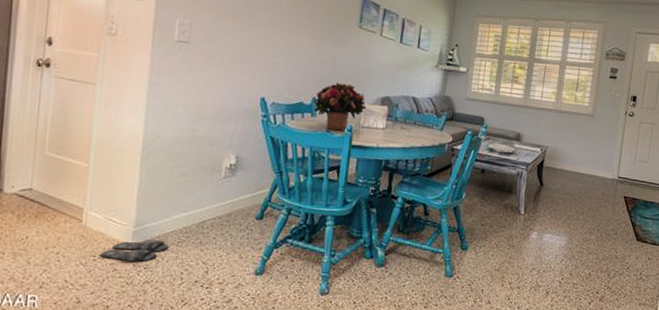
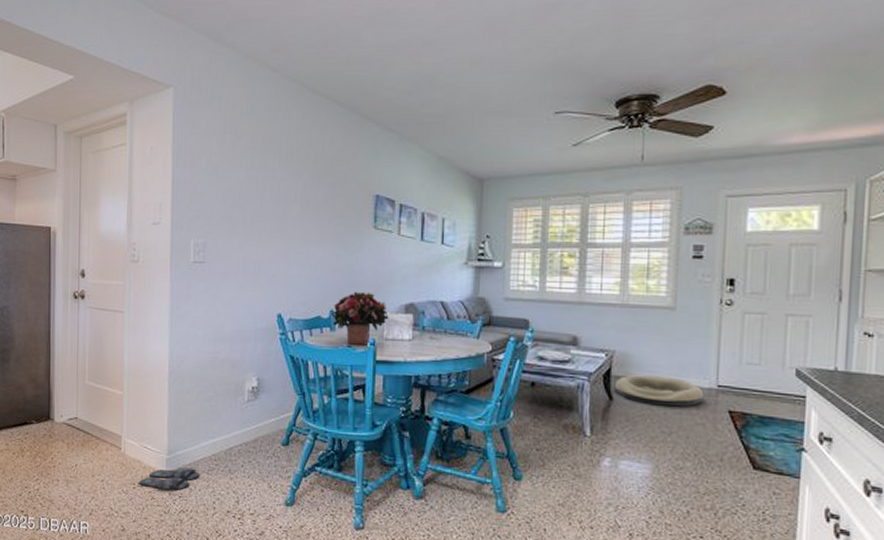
dog bed: none [545,166,609,192] -> present [614,375,704,407]

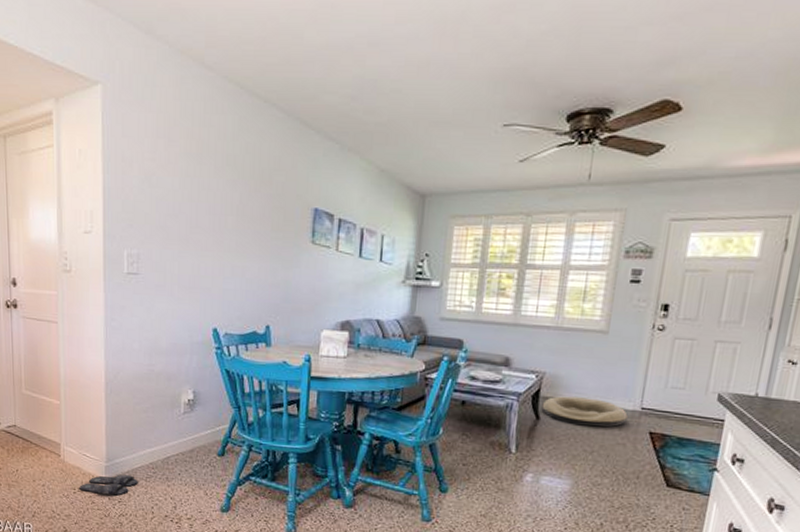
bouquet: present [330,291,389,345] -> none [265,307,325,361]

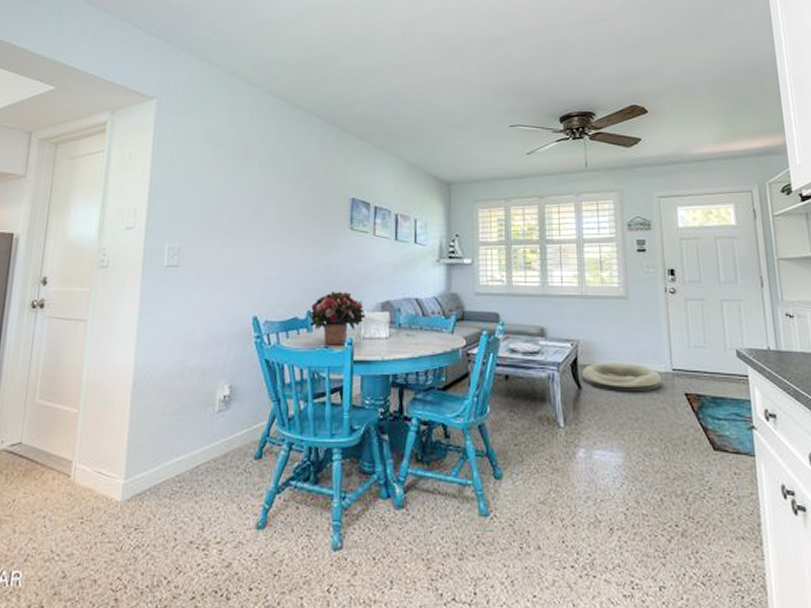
slippers: present [79,474,138,496] -> none [88,493,161,523]
bouquet: none [265,307,325,361] -> present [307,291,366,345]

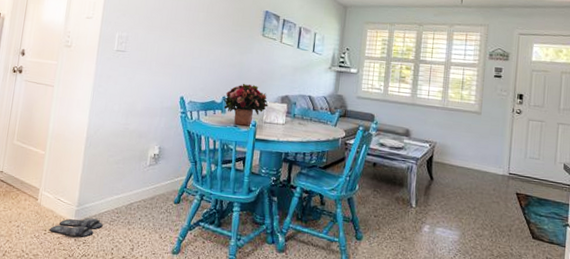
slippers: none [88,493,161,523] -> present [50,218,103,238]
dog bed: present [581,363,662,392] -> none [434,161,499,188]

